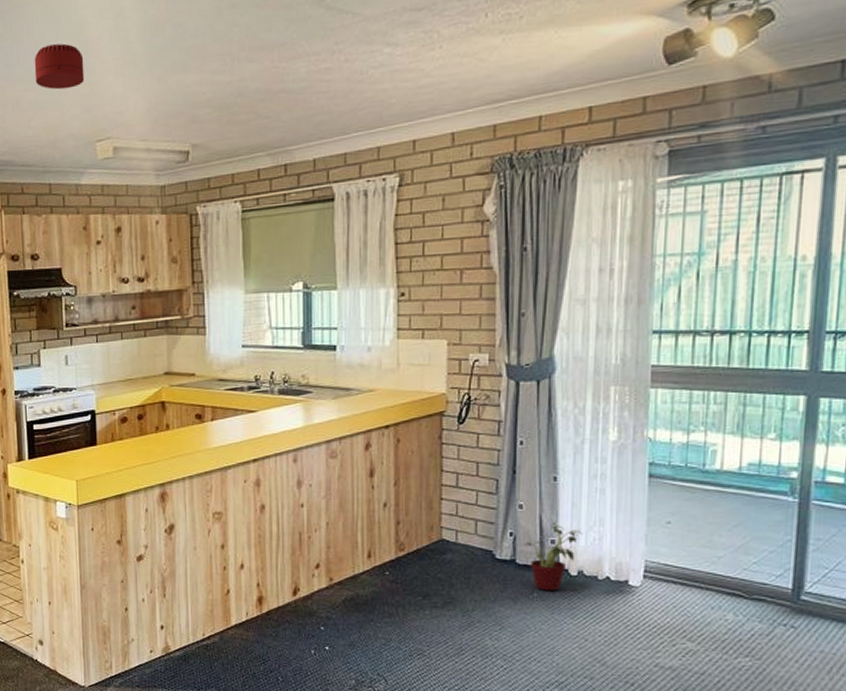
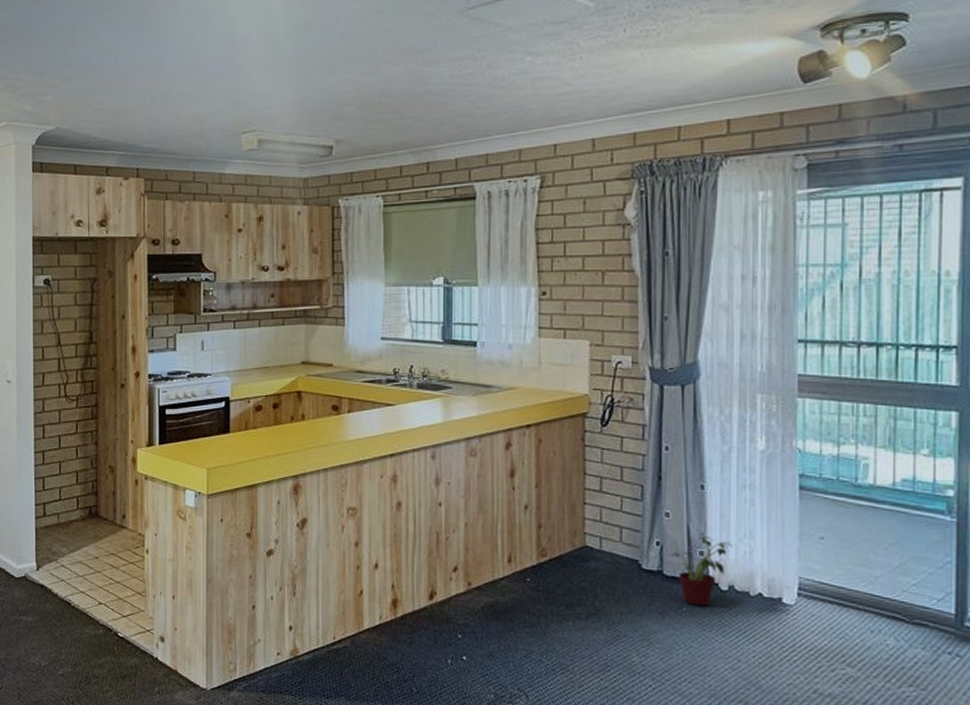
smoke detector: present [34,43,85,90] -> none [184,40,233,84]

